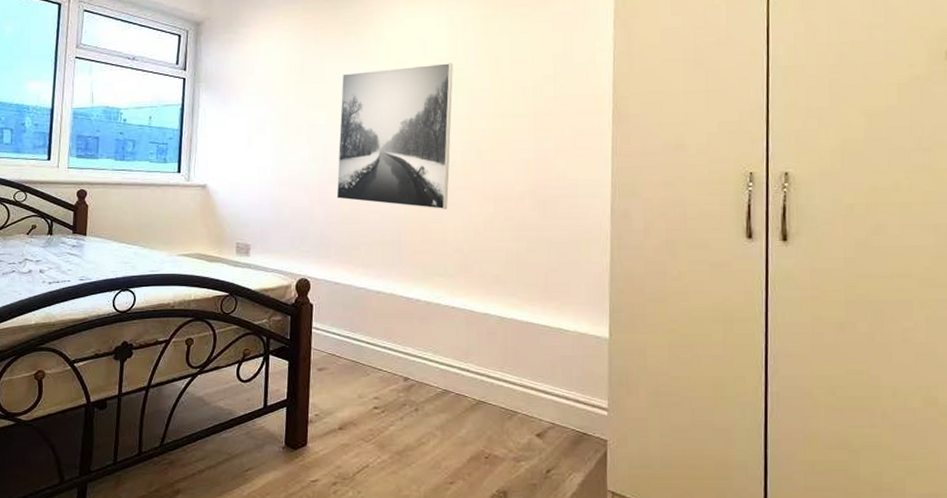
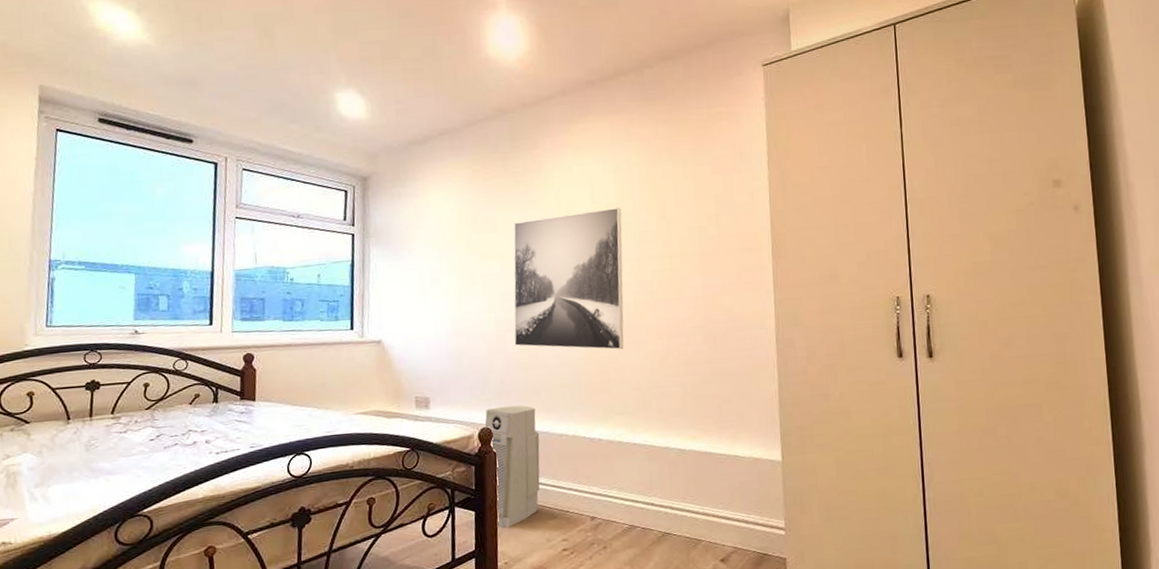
air purifier: none [302,258,357,380] -> present [484,405,540,528]

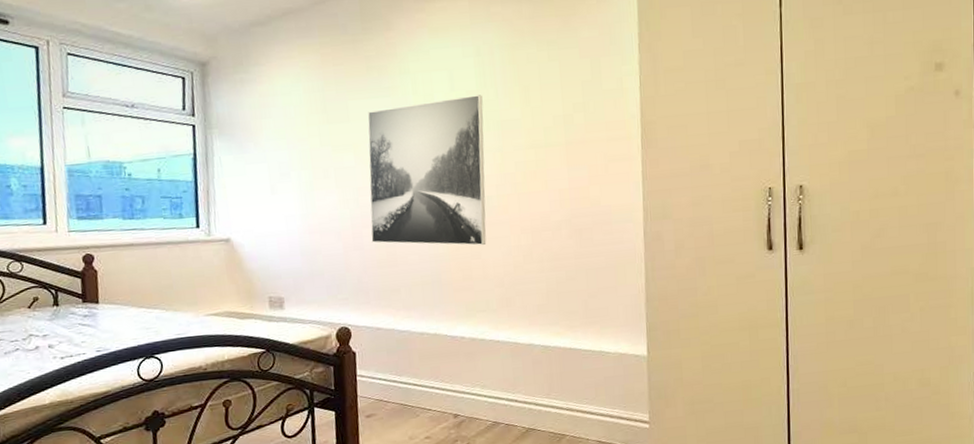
air purifier: present [484,405,540,528] -> none [342,304,402,427]

